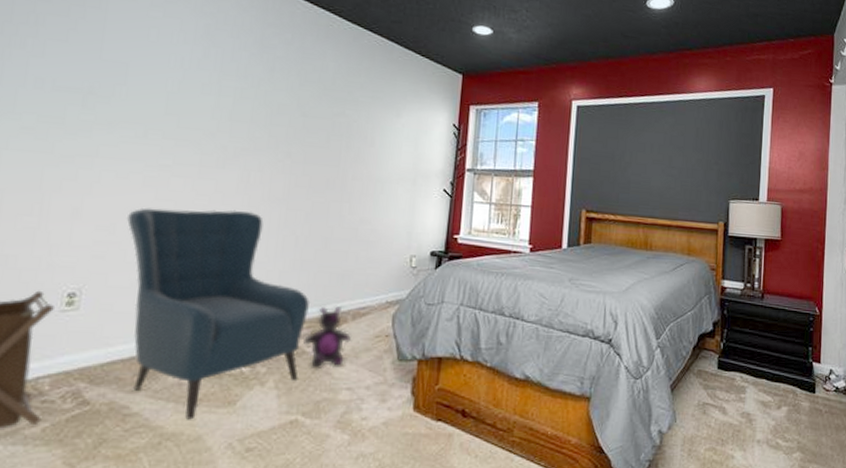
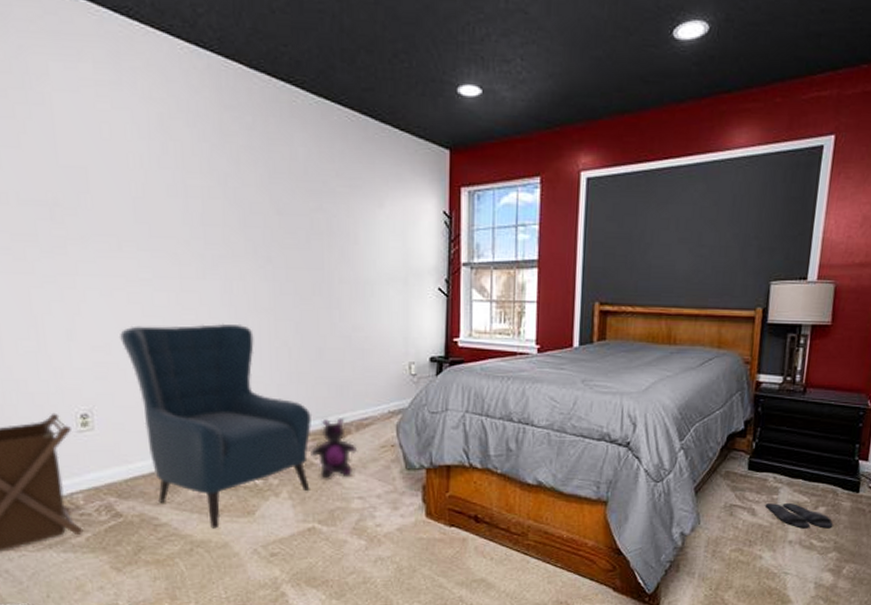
slippers: none [735,401,795,428] -> present [766,502,833,529]

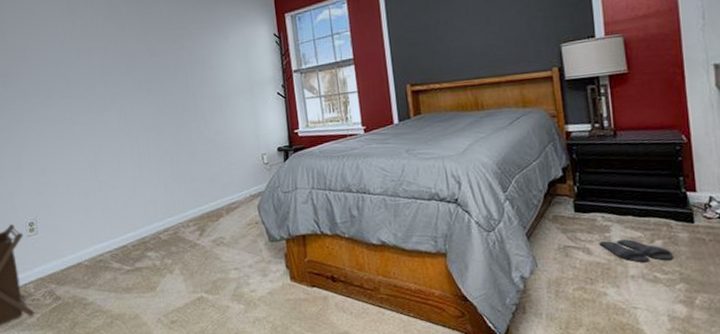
armchair: present [118,323,313,529] -> none [51,141,196,304]
stuffed animal: present [309,418,358,478] -> none [192,205,230,255]

